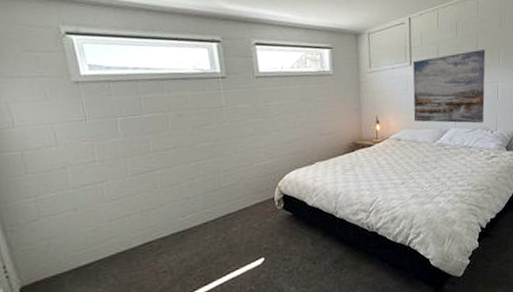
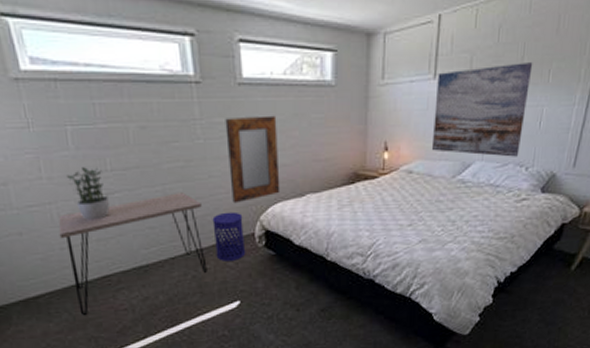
desk: none [108,167,235,280] -> present [58,192,207,316]
potted plant: none [116,150,152,195] -> present [67,167,110,220]
waste bin: none [238,180,268,224] -> present [212,211,246,261]
home mirror: none [246,100,294,174] -> present [225,115,281,204]

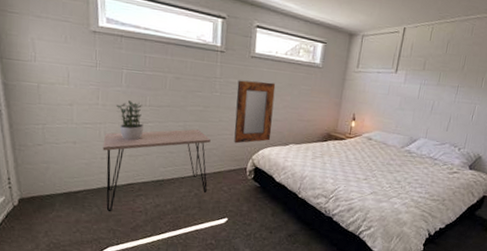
waste bin: present [212,211,246,261] -> none [215,148,240,187]
wall art: present [431,63,533,157] -> none [388,69,471,139]

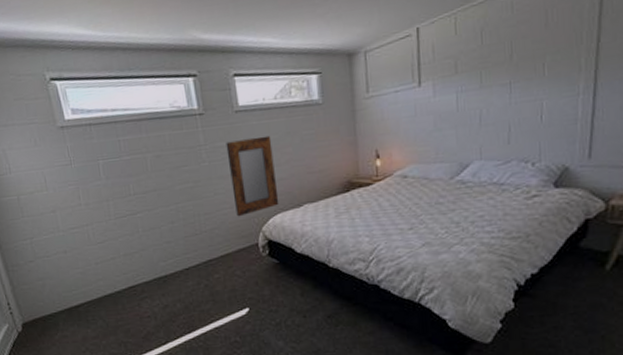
desk: present [102,129,211,212] -> none [94,210,218,323]
potted plant: present [117,101,143,141] -> none [100,193,134,238]

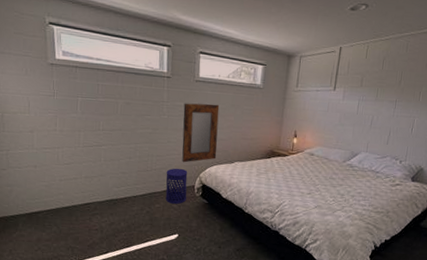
waste bin: none [219,224,252,271] -> present [165,168,188,204]

